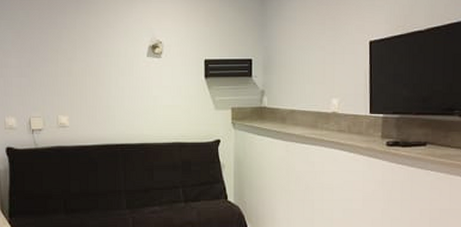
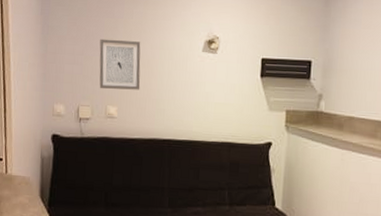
wall art: none [45,50,89,99] -> present [99,38,141,90]

